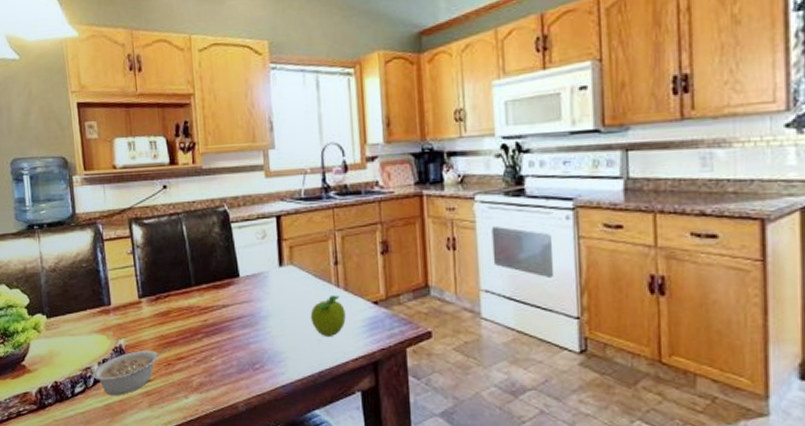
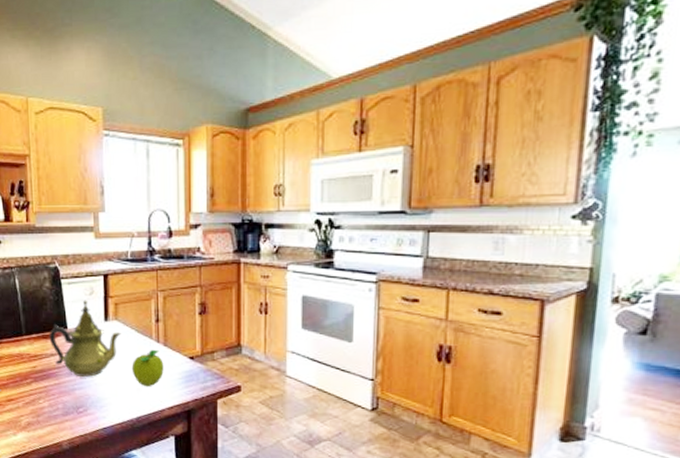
teapot: none [220,244,298,329] -> present [49,300,121,377]

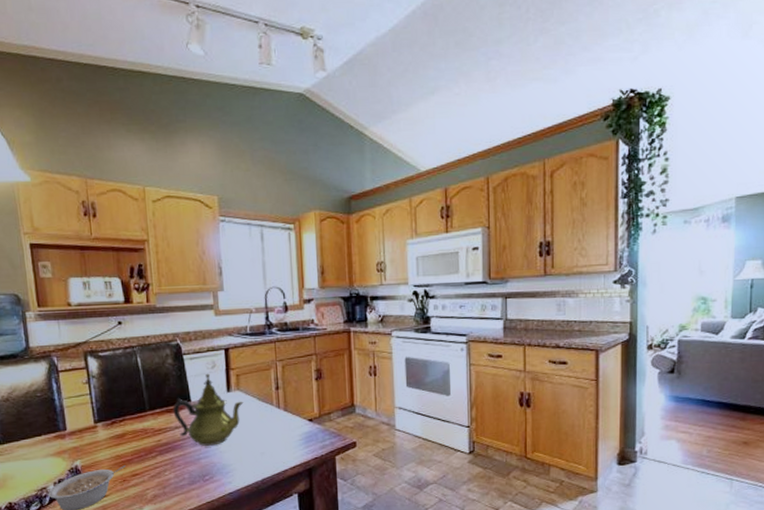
fruit: present [131,349,164,387] -> none [254,414,285,451]

